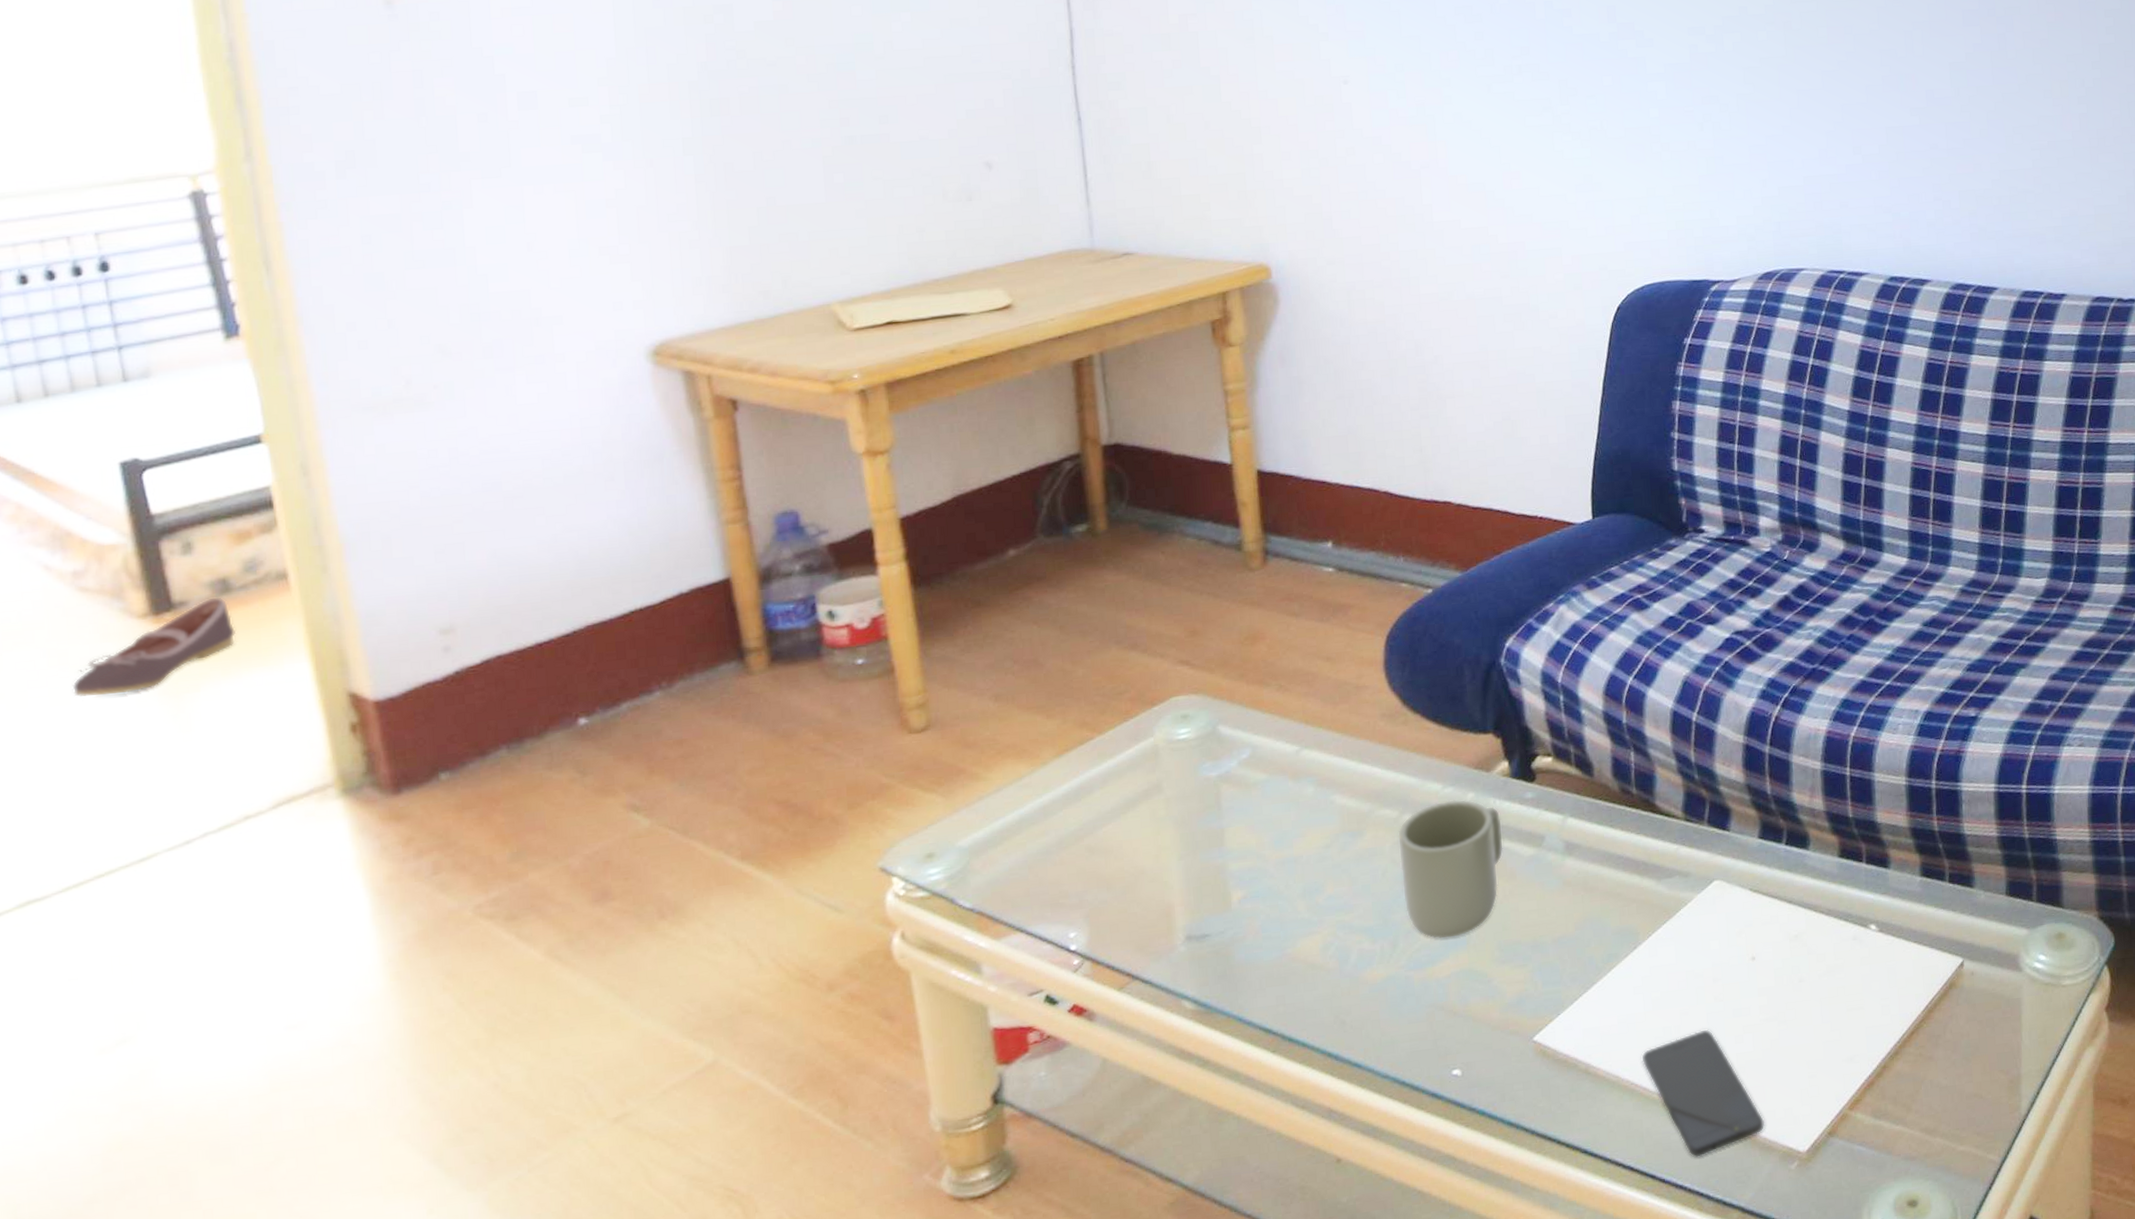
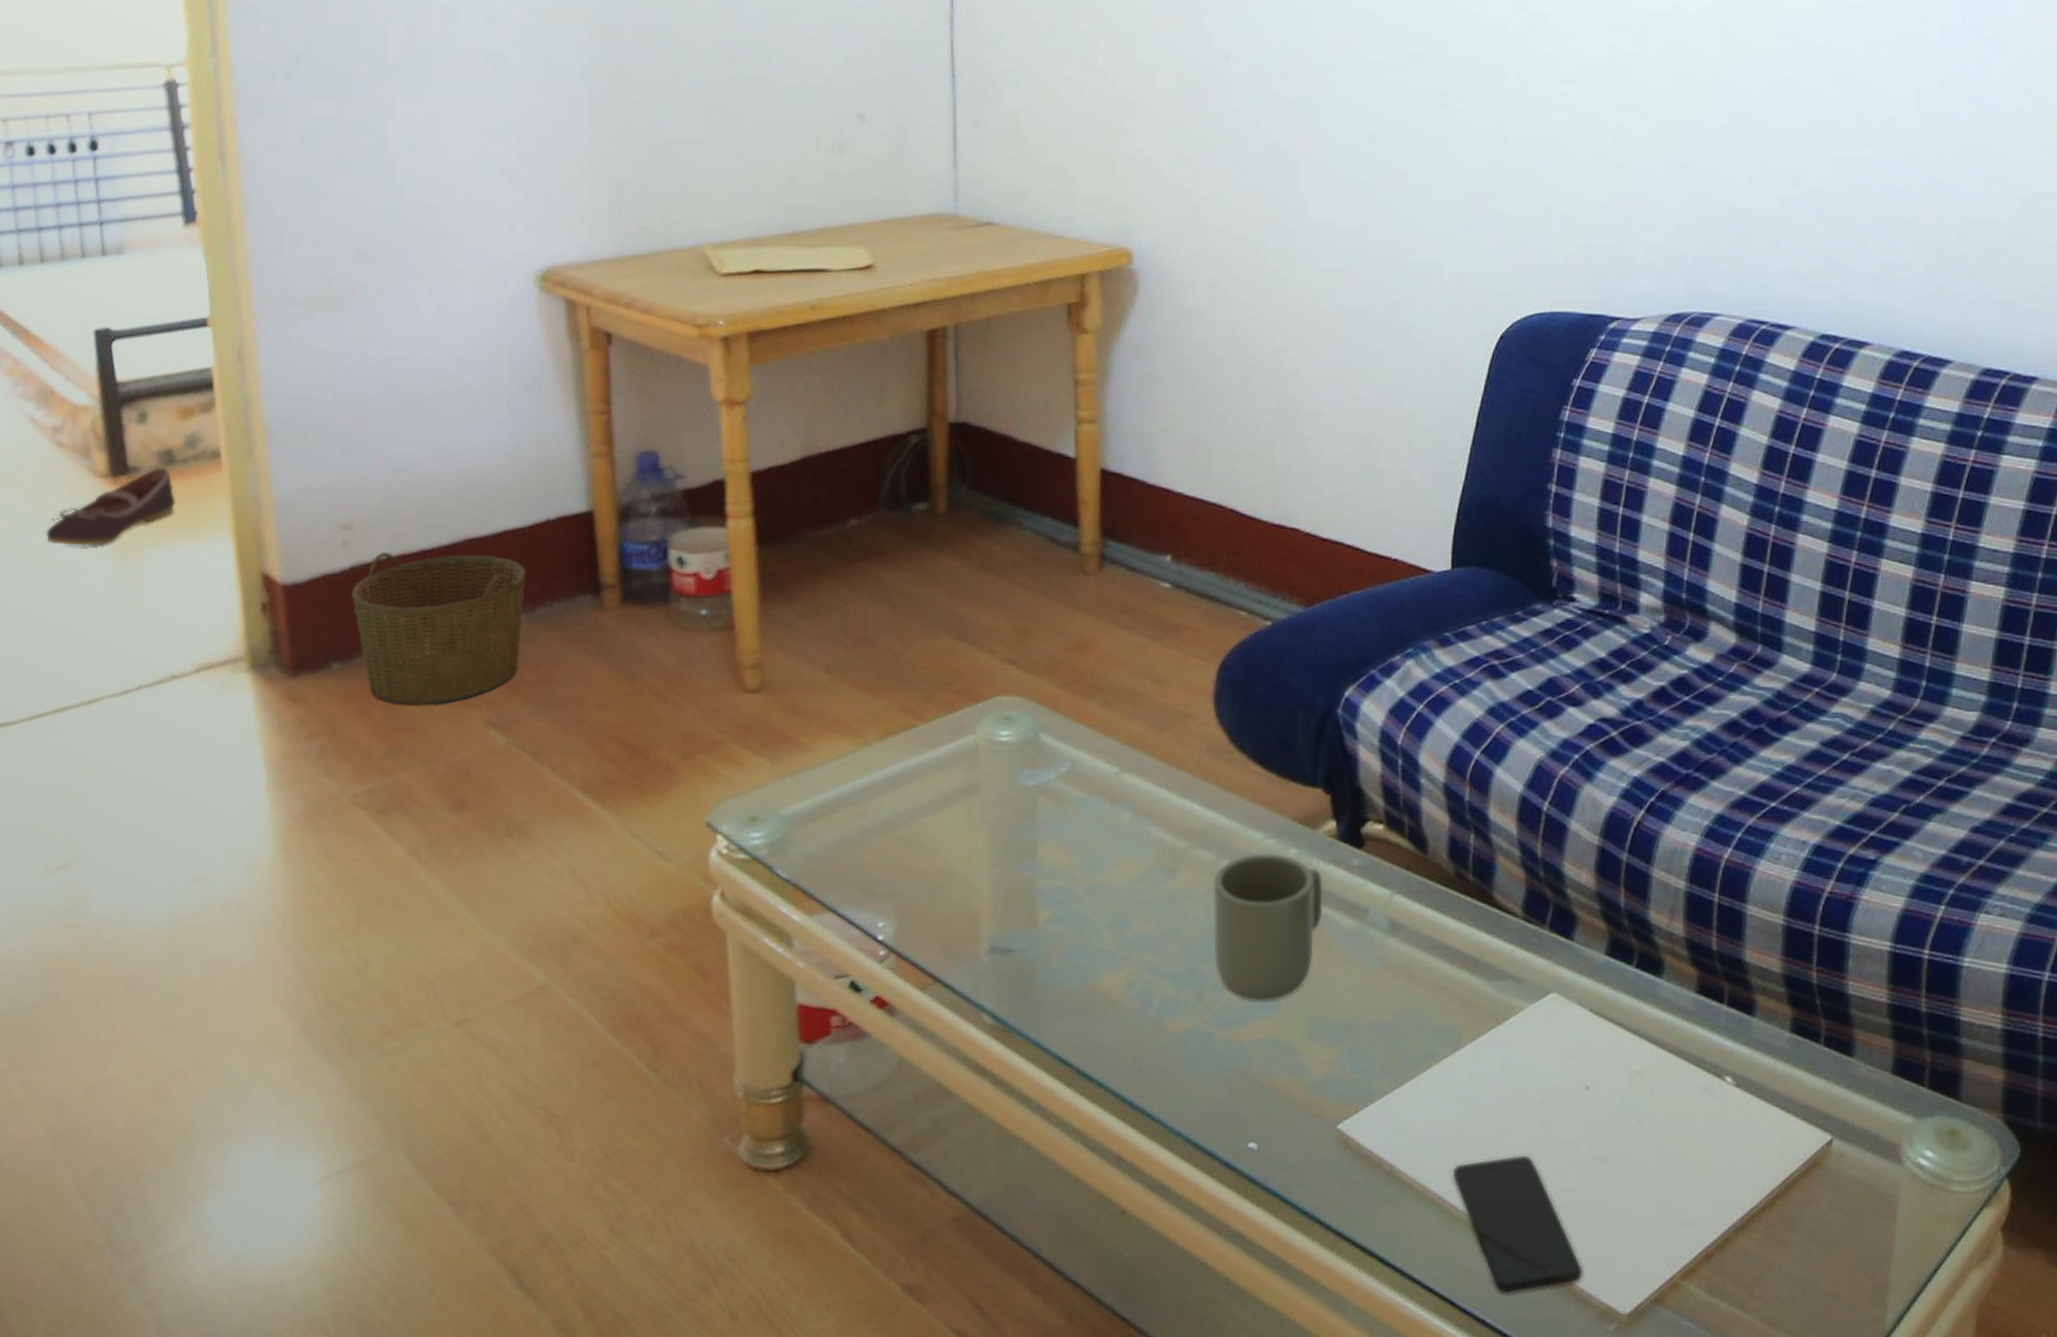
basket: none [457,638,661,805] -> present [351,551,526,705]

